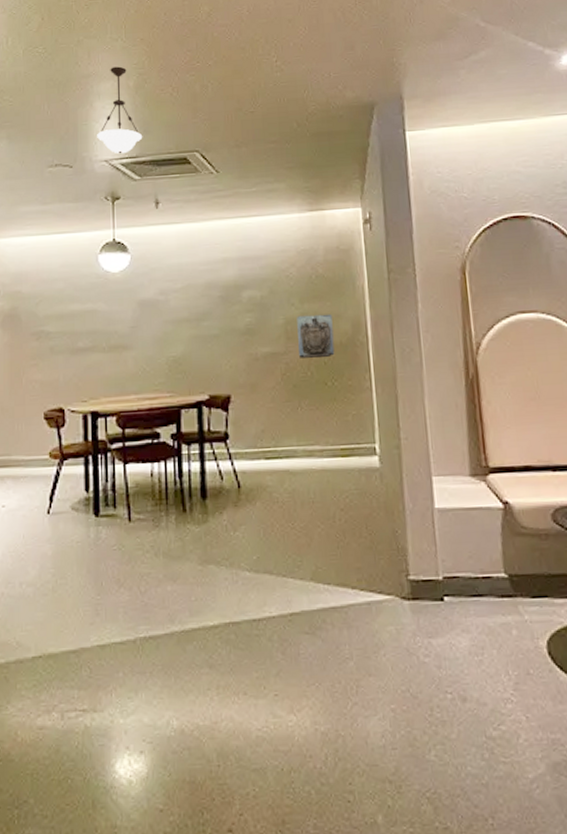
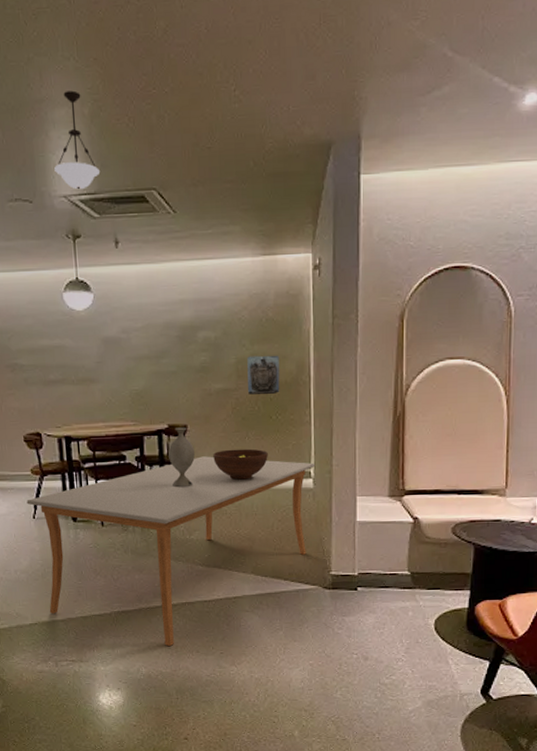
dining table: none [41,431,381,687] -> present [26,456,316,647]
decorative vase: none [209,398,241,471] -> present [168,427,196,488]
fruit bowl: none [261,421,325,460] -> present [213,448,268,480]

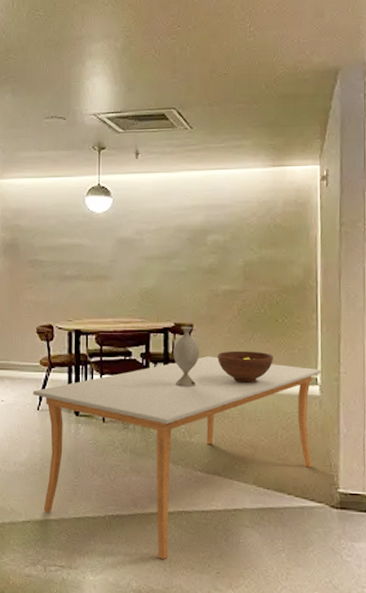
pendant light: present [54,90,101,190] -> none [87,29,127,109]
wall sculpture: present [247,355,280,395] -> none [255,259,287,298]

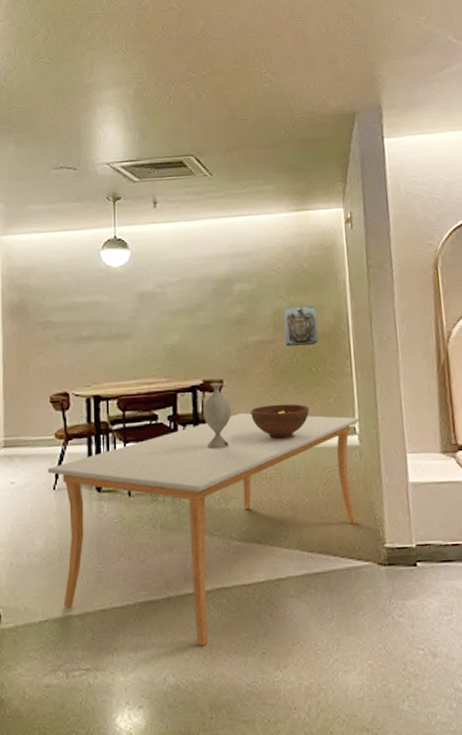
wall sculpture: none [255,259,287,298] -> present [284,305,319,347]

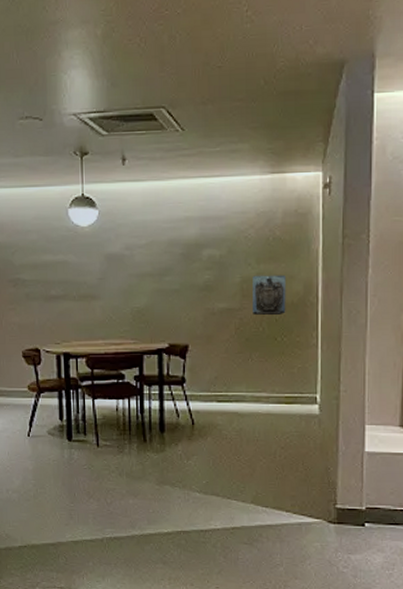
dining table: present [47,413,360,647] -> none [22,378,322,578]
decorative vase: present [203,382,232,449] -> none [168,347,196,410]
fruit bowl: present [251,403,309,439] -> none [214,371,272,403]

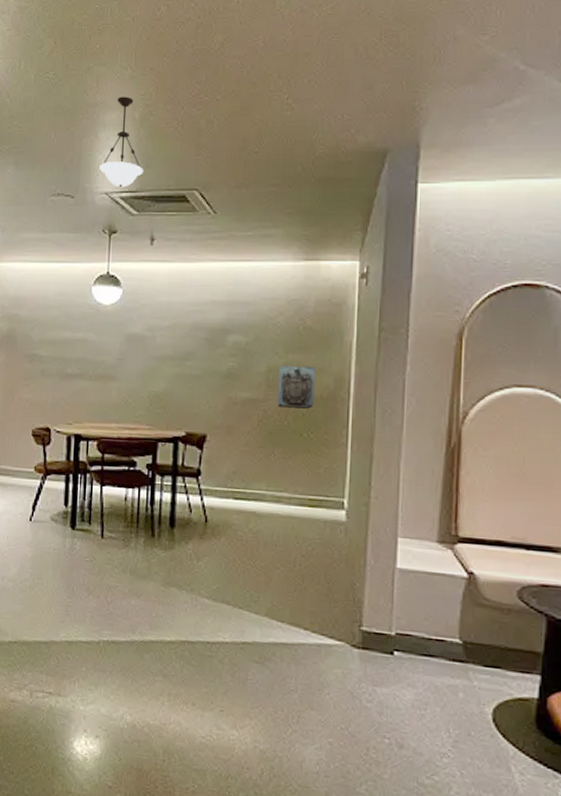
pendant light: none [65,12,111,108] -> present [99,96,144,188]

